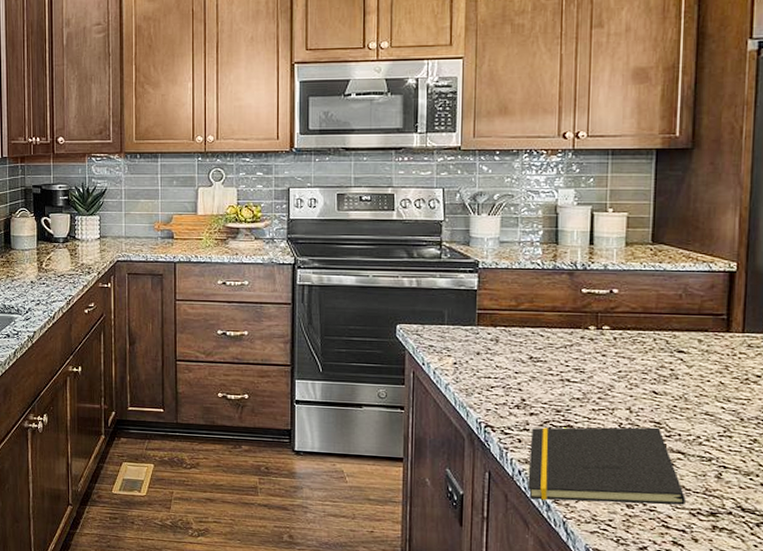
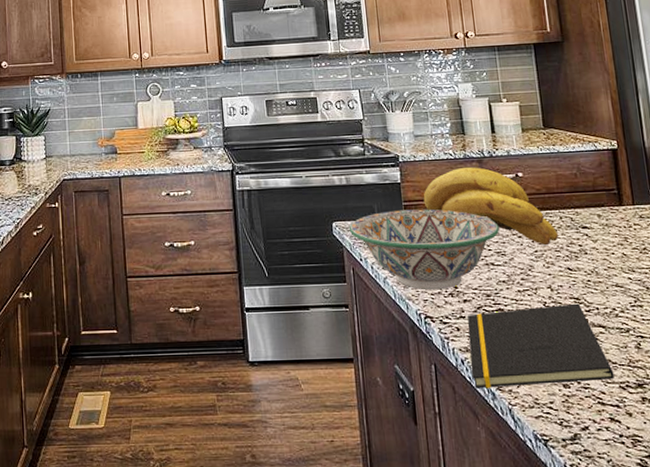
decorative bowl: none [414,317,581,401] -> present [349,209,499,290]
banana bunch: none [500,278,649,367] -> present [423,167,559,246]

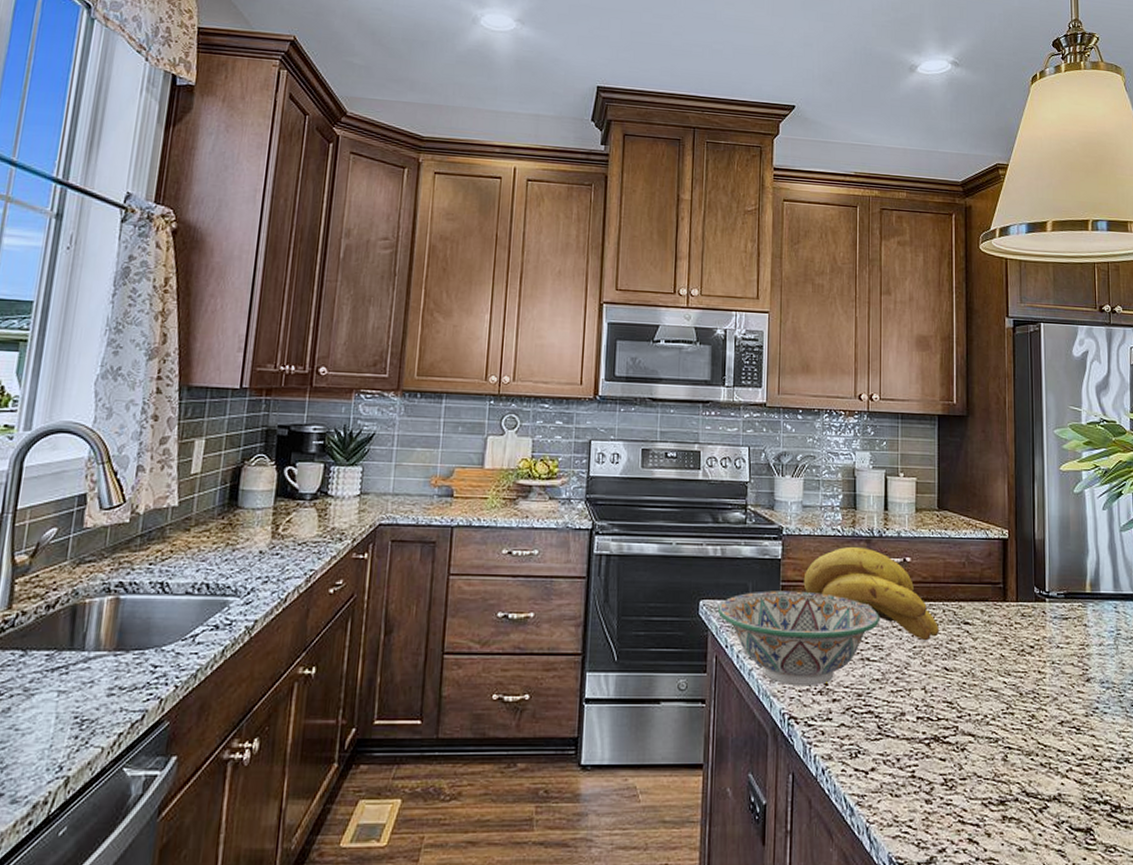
notepad: present [467,303,615,389] -> none [831,708,978,803]

